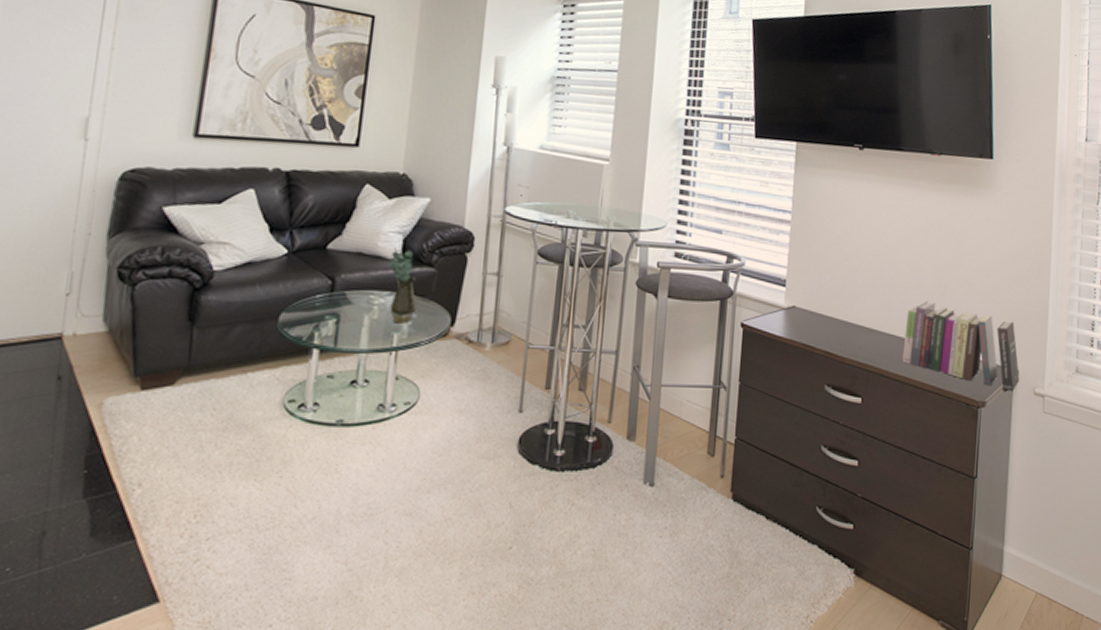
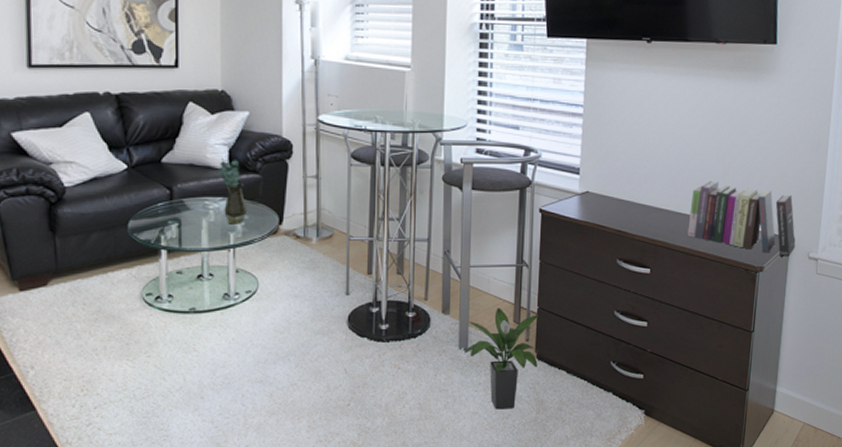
potted plant: none [648,436,736,561] -> present [463,308,538,410]

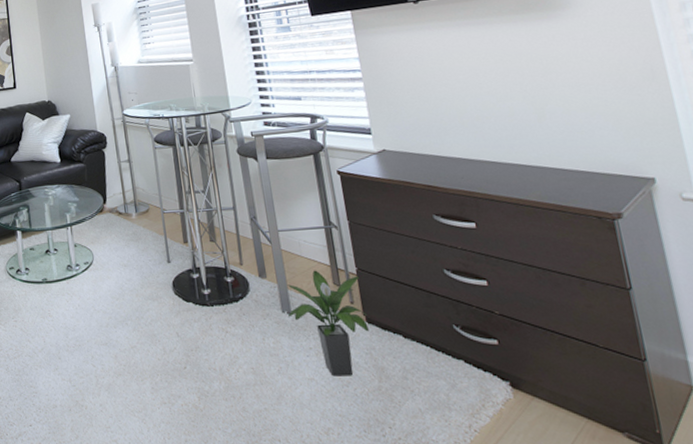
vase: present [218,158,248,225] -> none [52,153,78,207]
books: present [687,180,796,257] -> none [504,125,660,200]

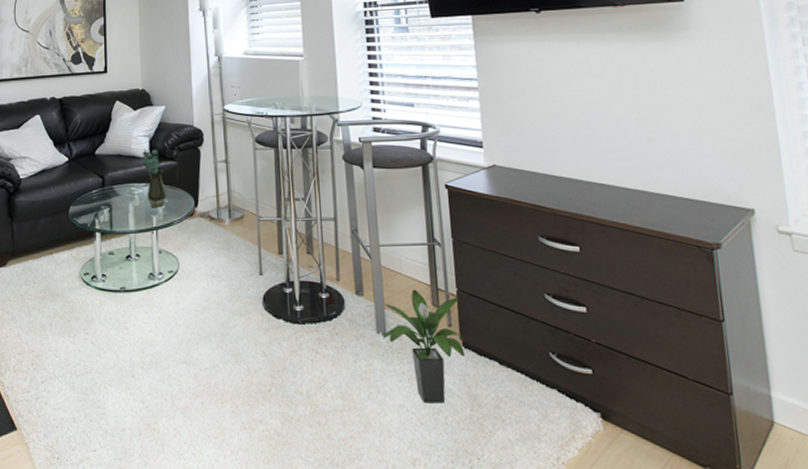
vase: none [52,153,78,207] -> present [141,148,167,208]

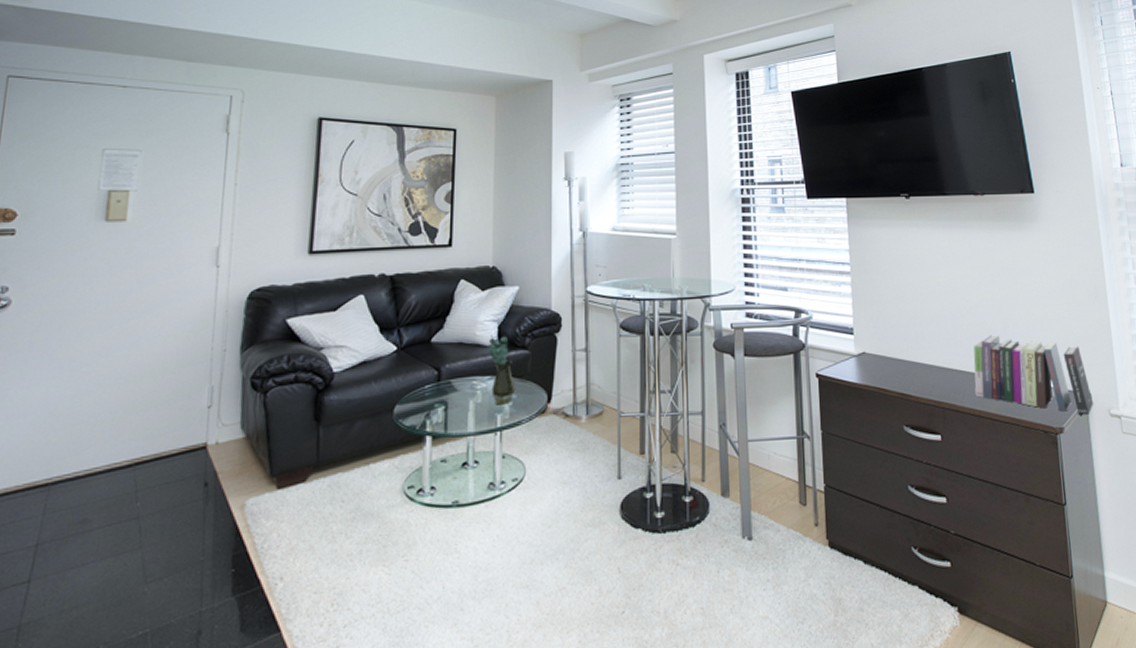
potted plant: present [382,289,465,404] -> none [747,487,831,613]
books: none [614,148,758,231] -> present [973,334,1094,415]

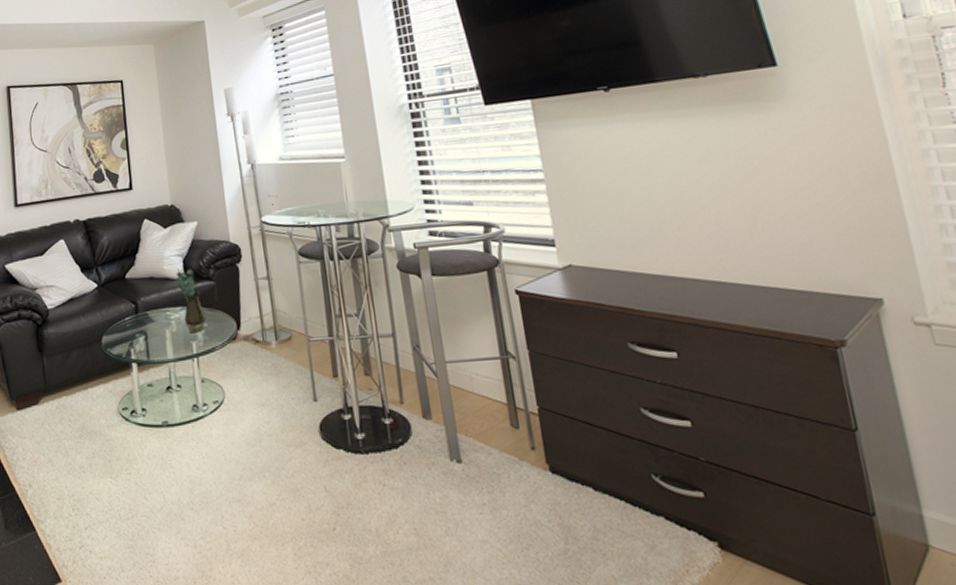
books: present [973,334,1094,415] -> none [710,236,888,325]

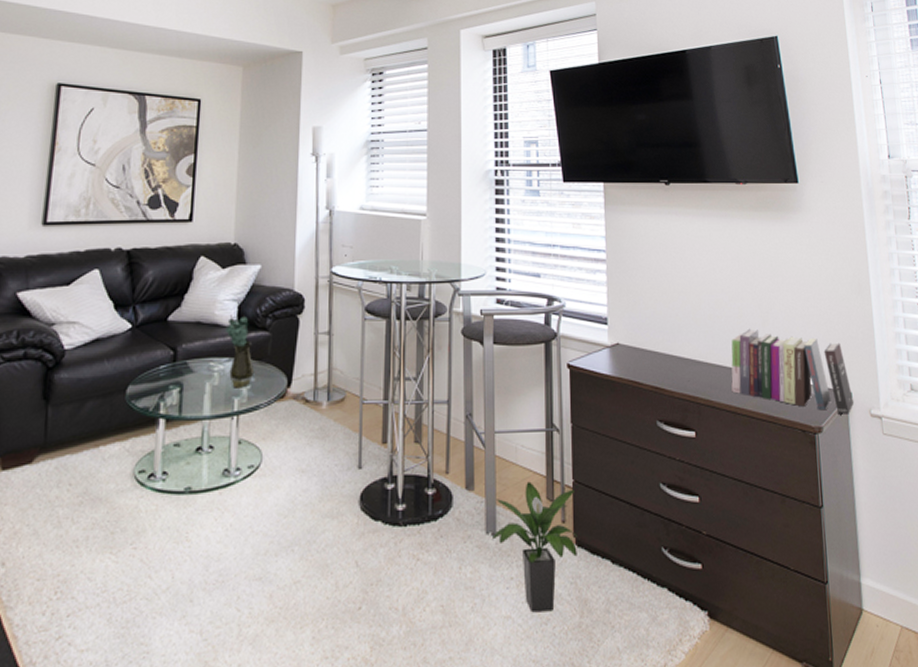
potted plant: none [456,409,553,538] -> present [491,481,577,613]
books: none [710,236,888,325] -> present [731,328,854,415]

